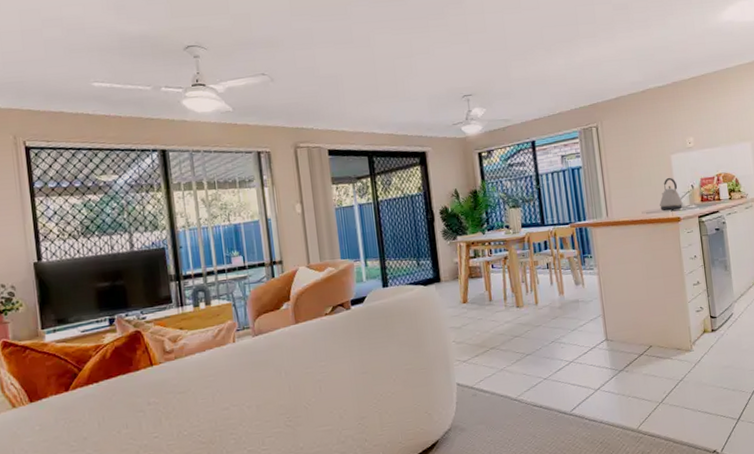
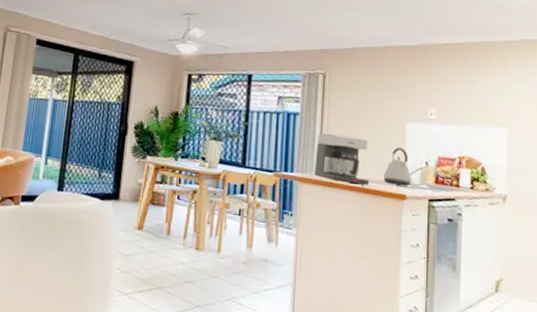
coffee maker: none [601,177,650,220] -> present [314,133,370,186]

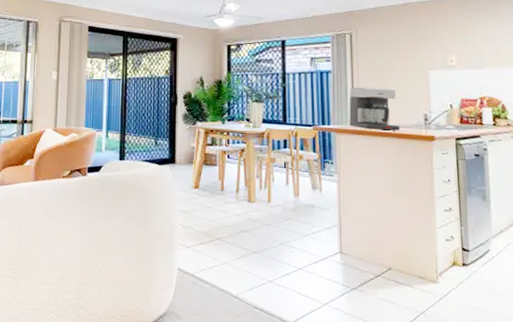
kettle: present [383,147,412,187] -> none [412,93,439,128]

